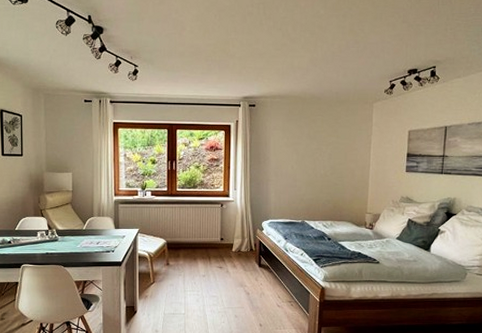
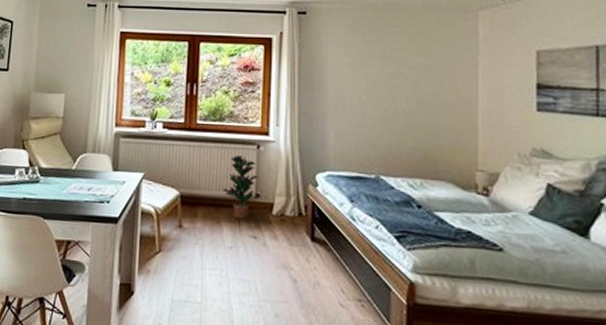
potted plant: none [198,212,224,256] -> present [223,155,261,219]

